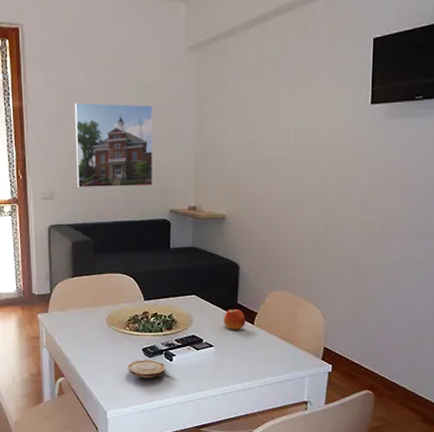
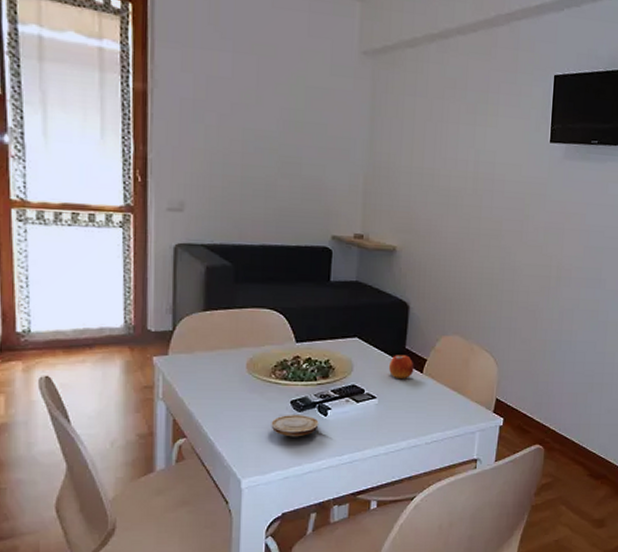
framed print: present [74,102,152,187] -> none [216,95,316,206]

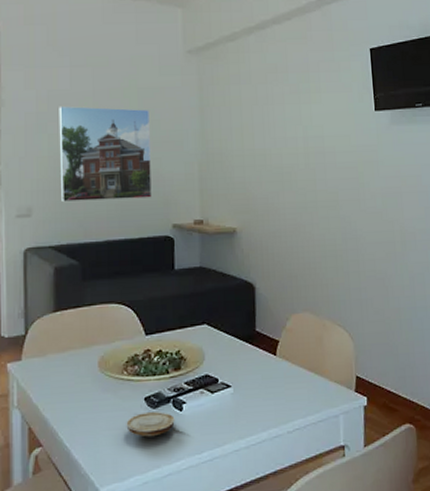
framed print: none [216,95,316,206] -> present [59,105,152,202]
apple: present [388,355,414,378] -> none [240,338,267,364]

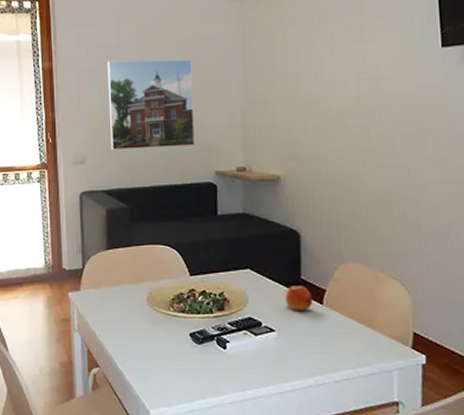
wood slice: present [126,412,175,437] -> none [173,347,219,370]
apple: none [240,338,267,364] -> present [284,286,313,310]

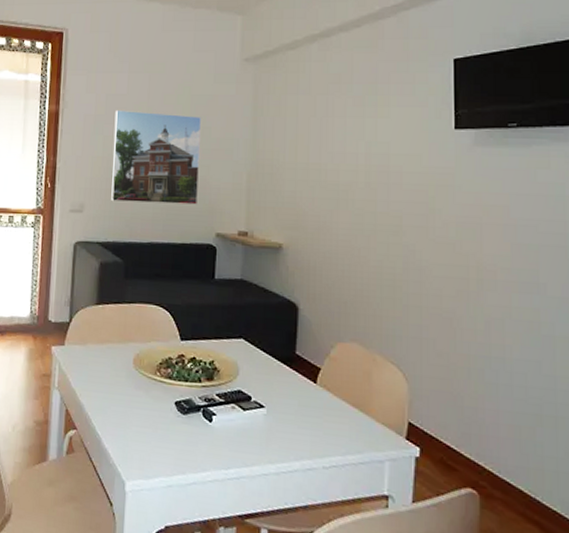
apple: present [284,286,313,310] -> none [277,360,306,388]

